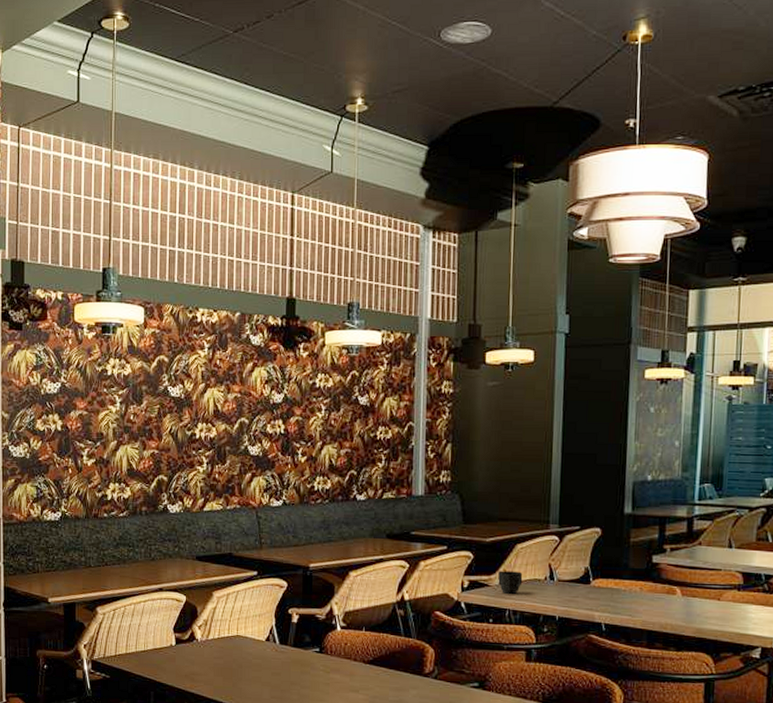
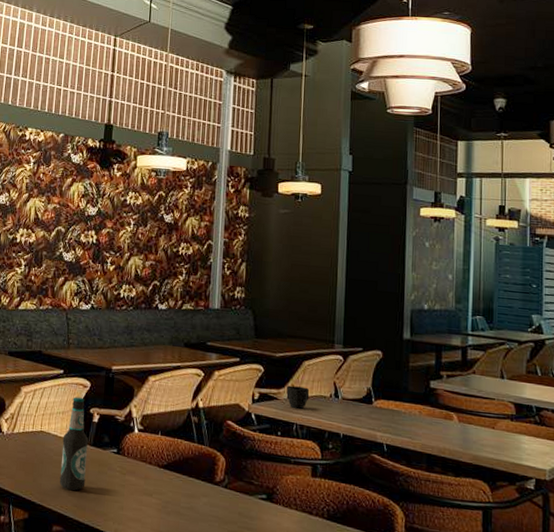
bottle: none [260,598,289,692] -> present [59,397,89,491]

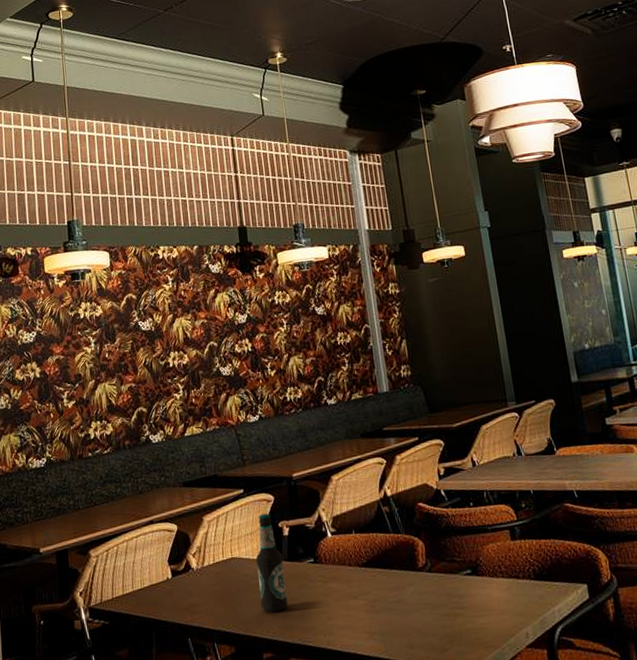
cup: present [286,385,310,409] -> none [470,451,494,475]

